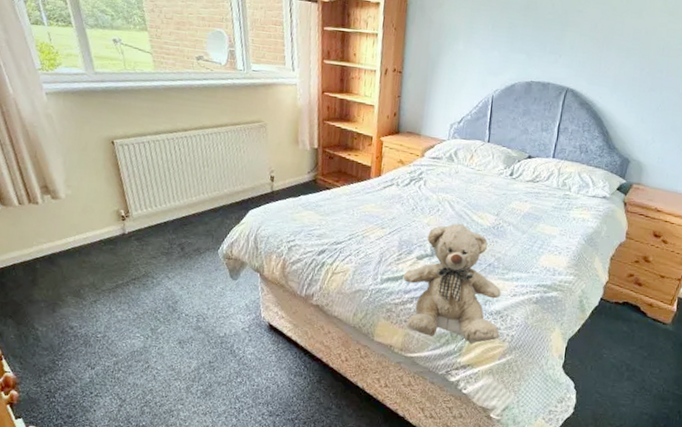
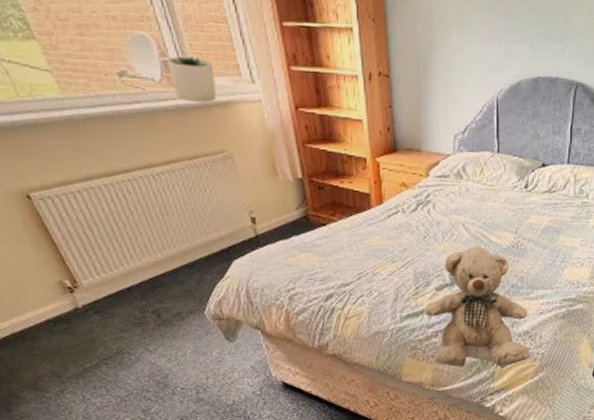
planter: none [233,48,266,83] -> present [167,56,217,102]

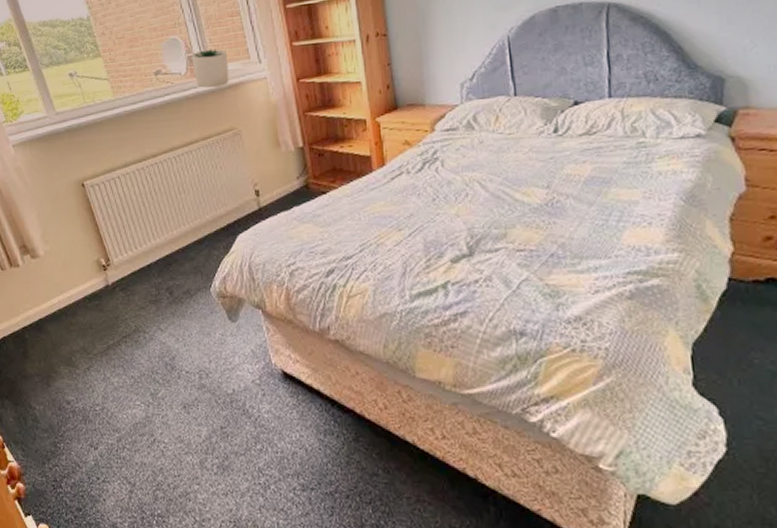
teddy bear: present [424,246,530,367] -> none [438,206,588,366]

